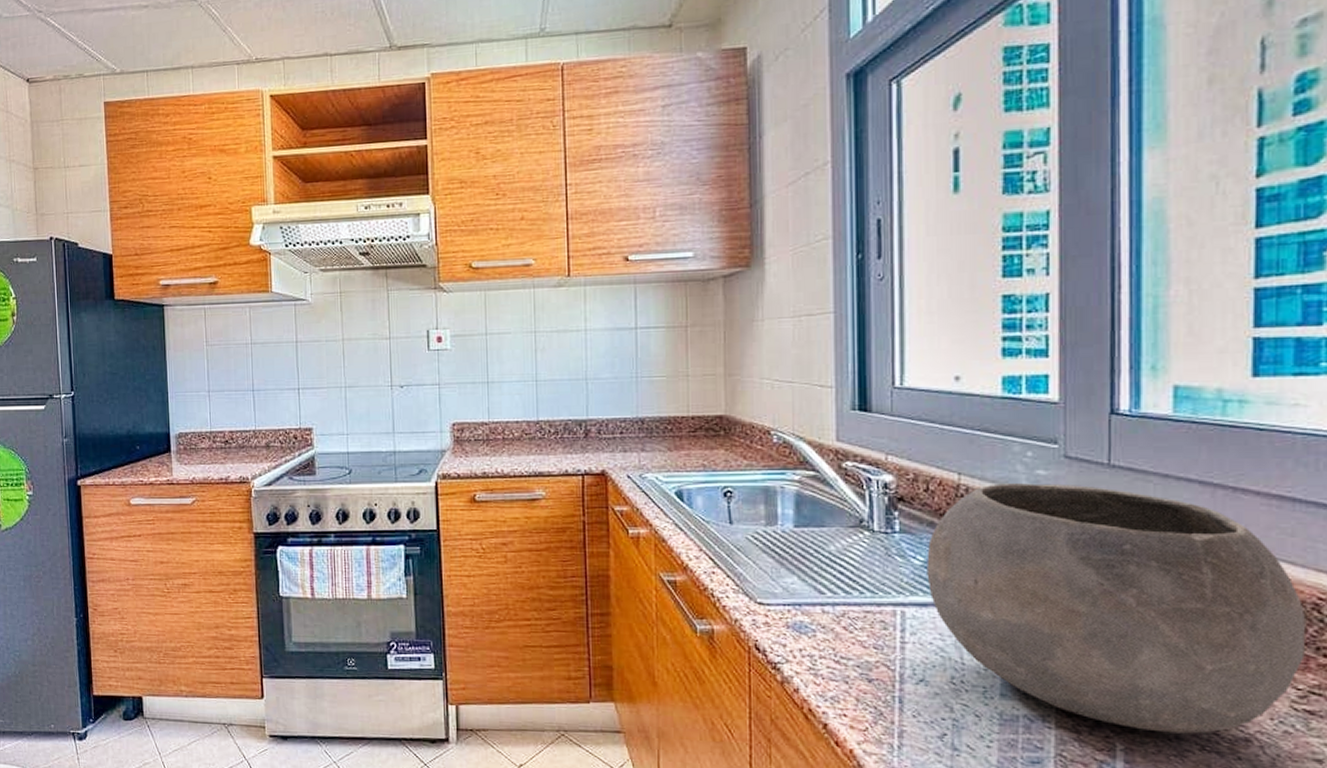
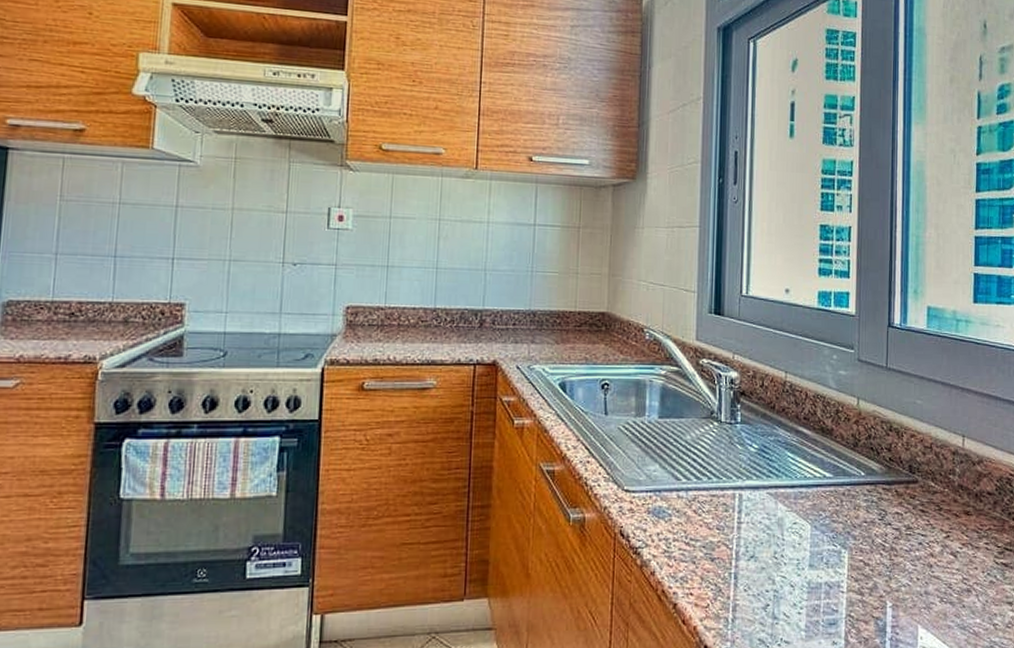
bowl: present [926,483,1305,734] -> none [759,381,1002,589]

